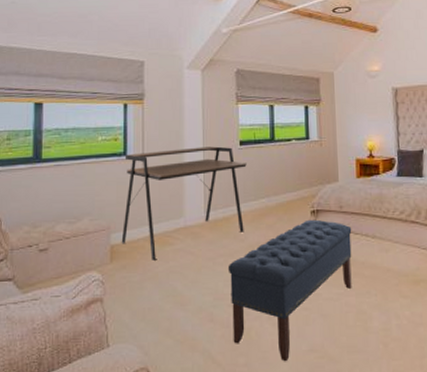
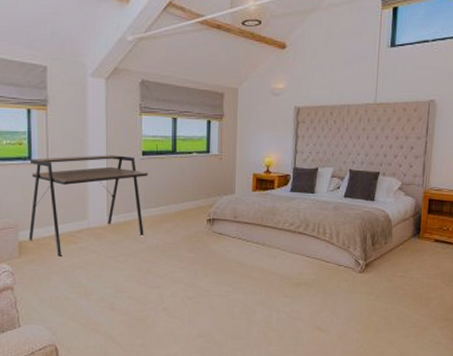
bench: present [227,219,352,362] -> none [128,227,244,344]

